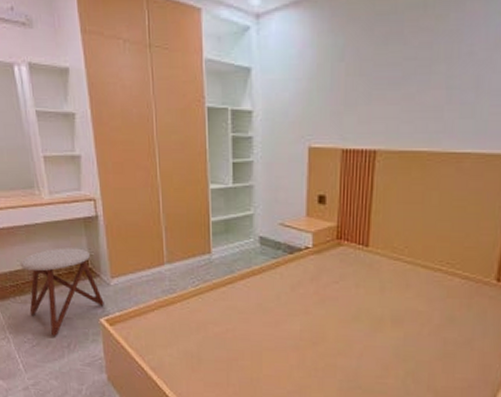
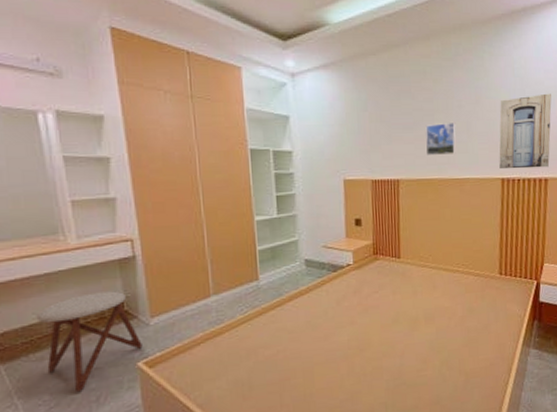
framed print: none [414,76,461,122] -> present [425,123,456,156]

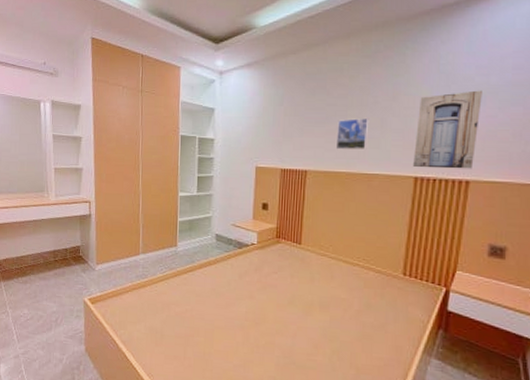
stool: present [36,291,143,392] -> none [25,239,89,312]

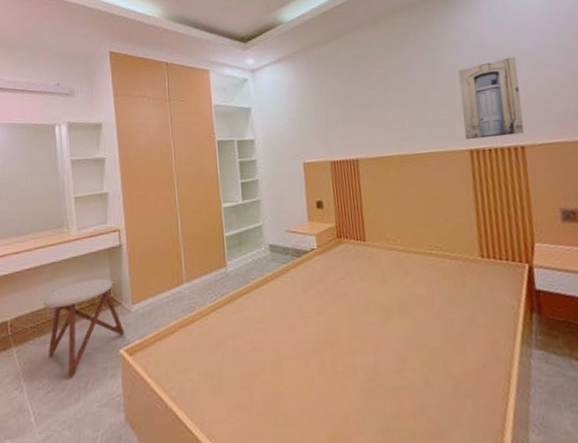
stool: none [25,239,89,312] -> present [43,278,125,377]
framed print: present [335,118,369,150] -> none [381,97,416,133]

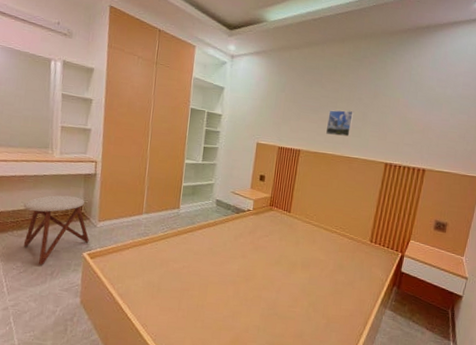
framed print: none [381,97,416,133] -> present [325,110,354,137]
wall art: present [458,56,524,140] -> none [385,98,440,160]

